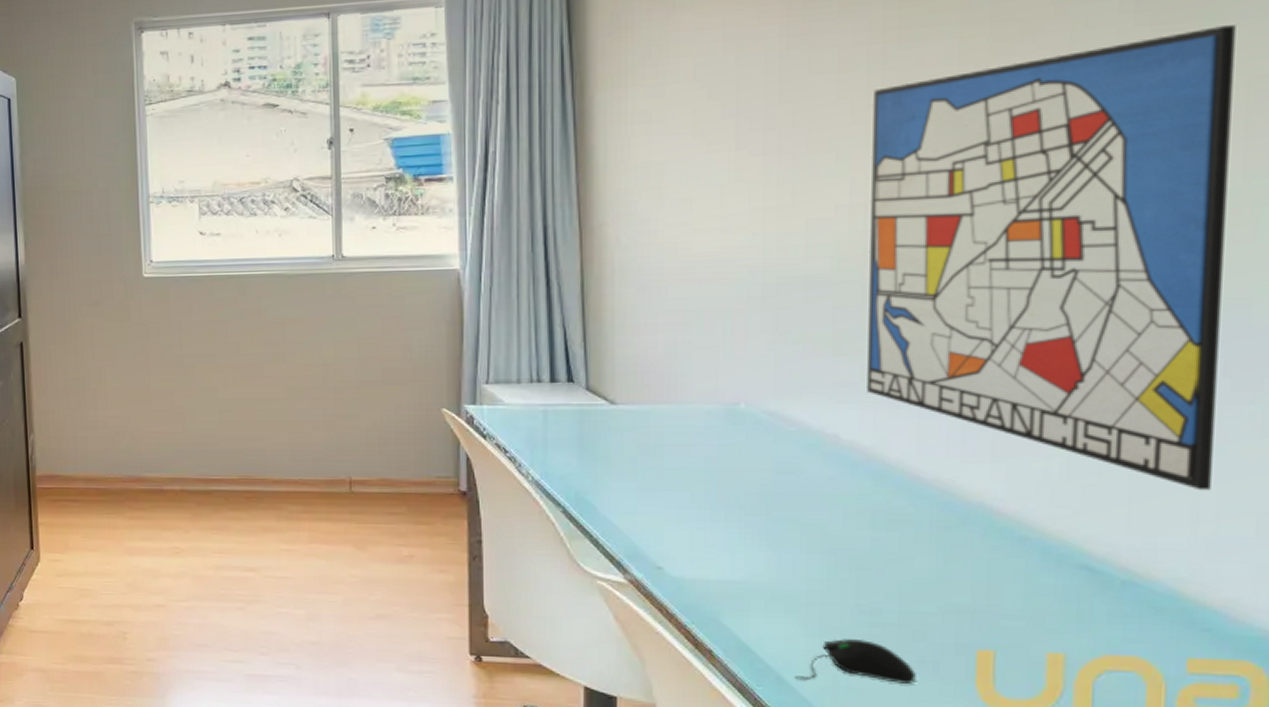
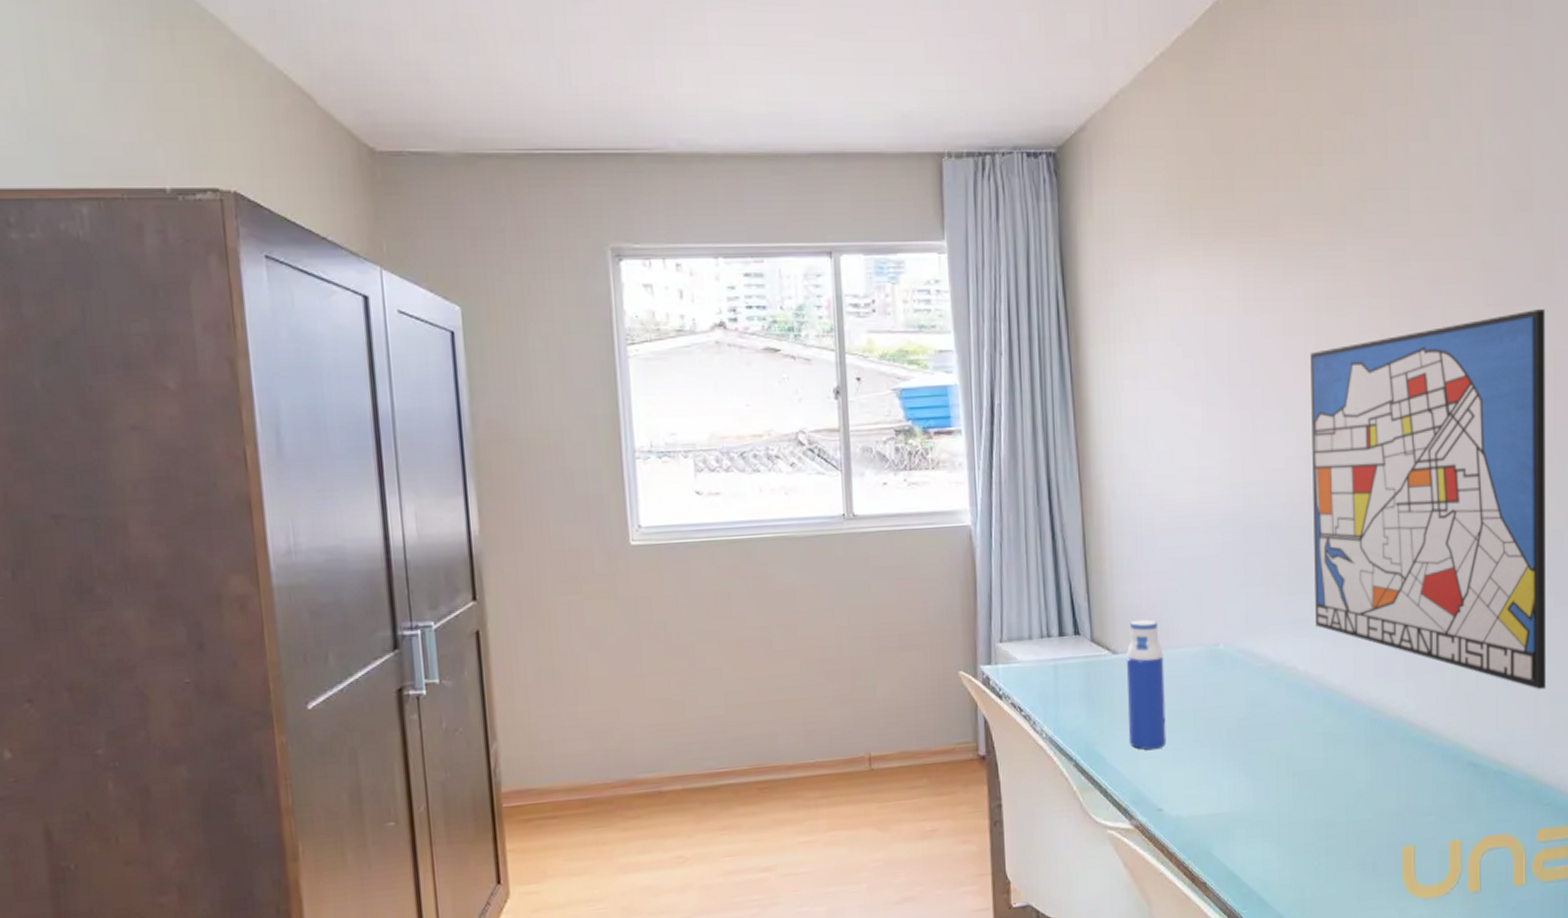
water bottle: none [625,371,671,506] -> present [1126,619,1166,750]
computer mouse: present [794,638,916,685] -> none [1271,851,1361,897]

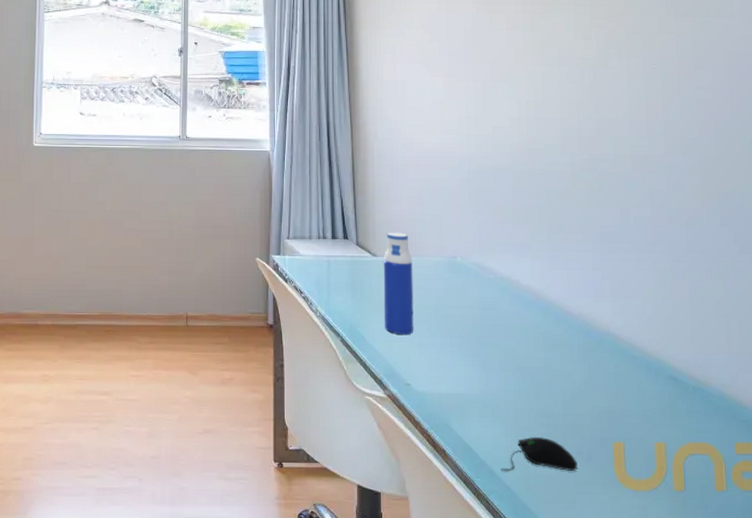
computer mouse: none [1271,851,1361,897] -> present [500,436,577,472]
wall art: present [1310,309,1546,690] -> none [528,21,736,322]

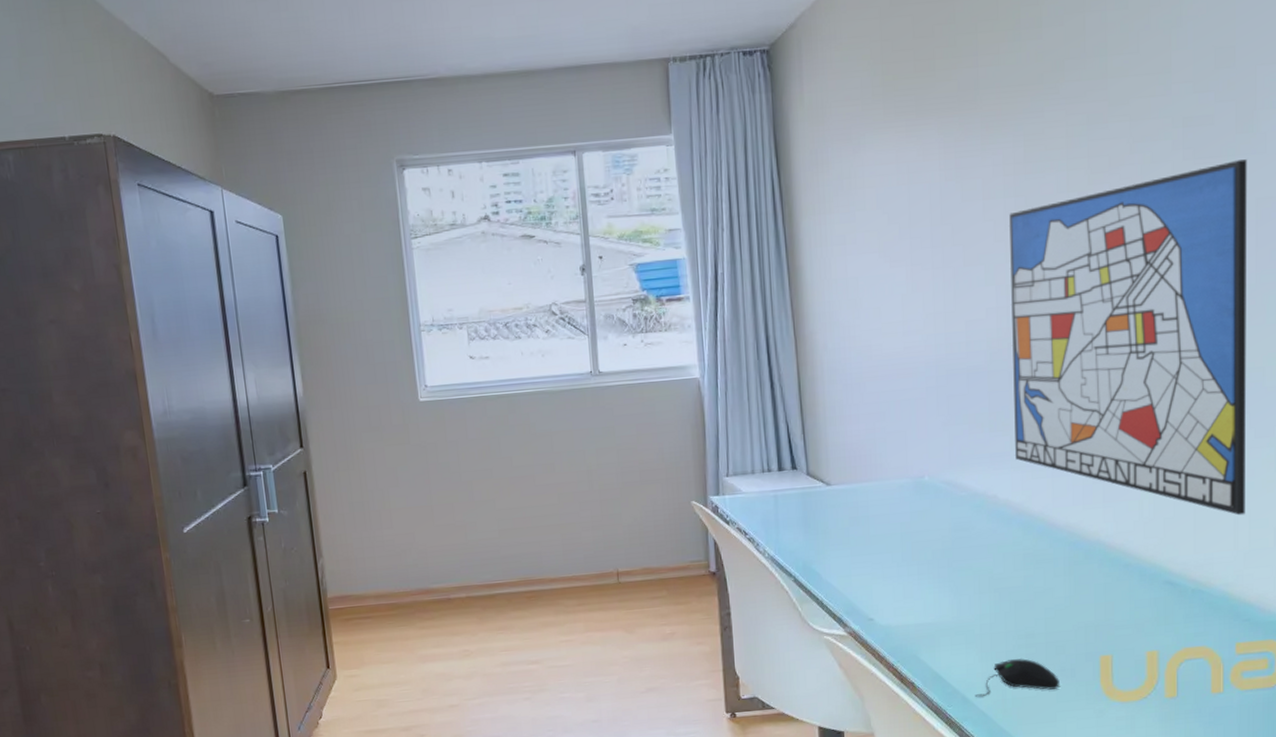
water bottle: present [383,232,414,335] -> none [838,455,876,568]
wall art: none [528,21,736,322] -> present [1009,159,1247,516]

